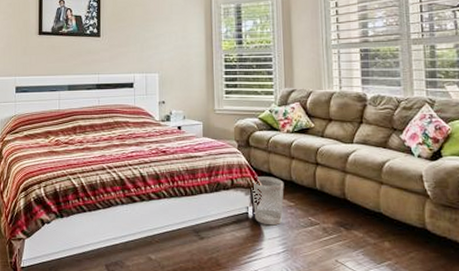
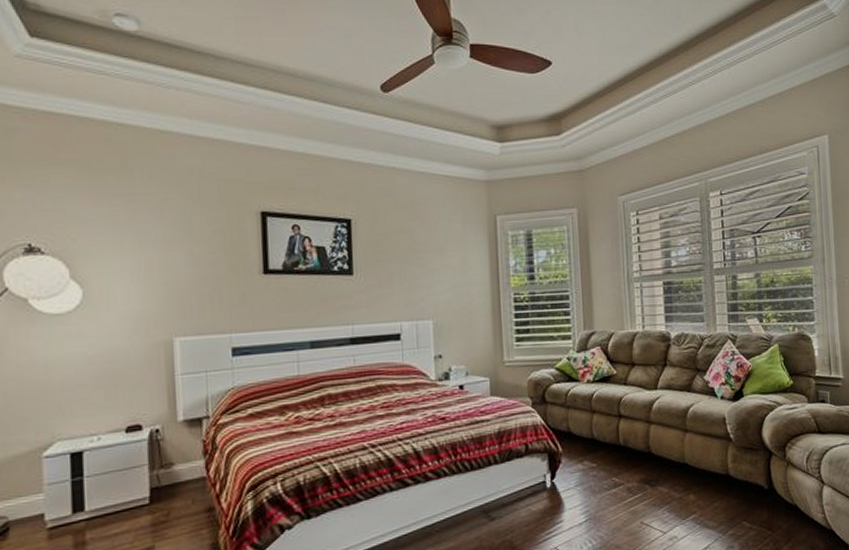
wastebasket: present [251,177,284,226] -> none [549,436,585,493]

